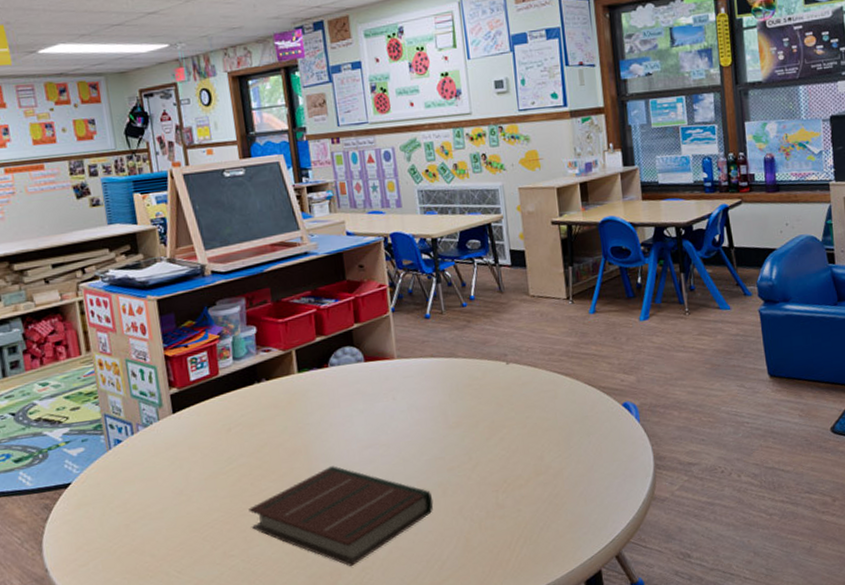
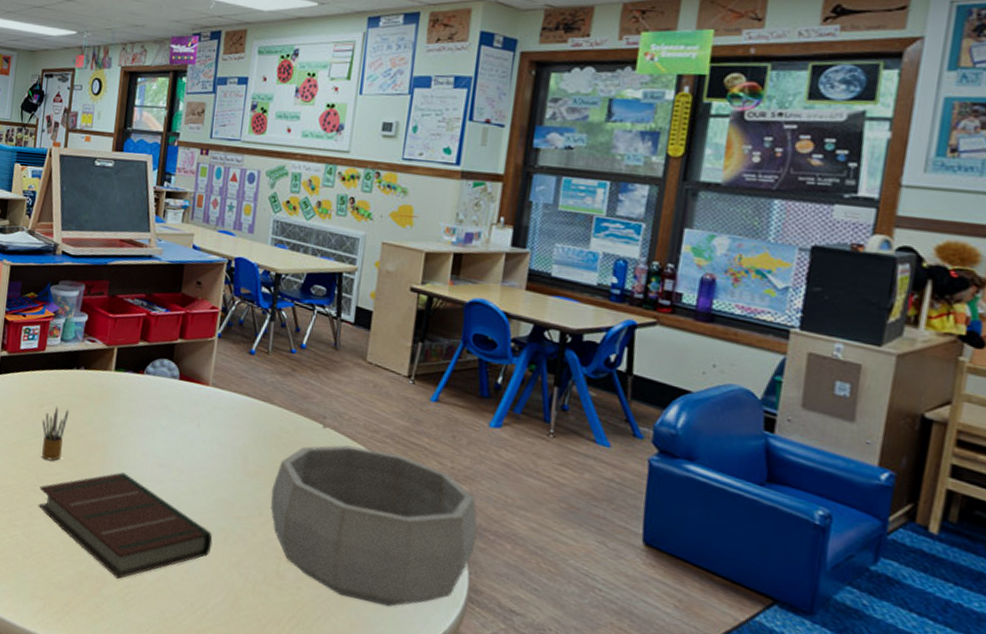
pencil box: none [233,425,263,481] -> present [42,406,69,461]
decorative bowl: none [474,367,651,503] -> present [270,445,478,607]

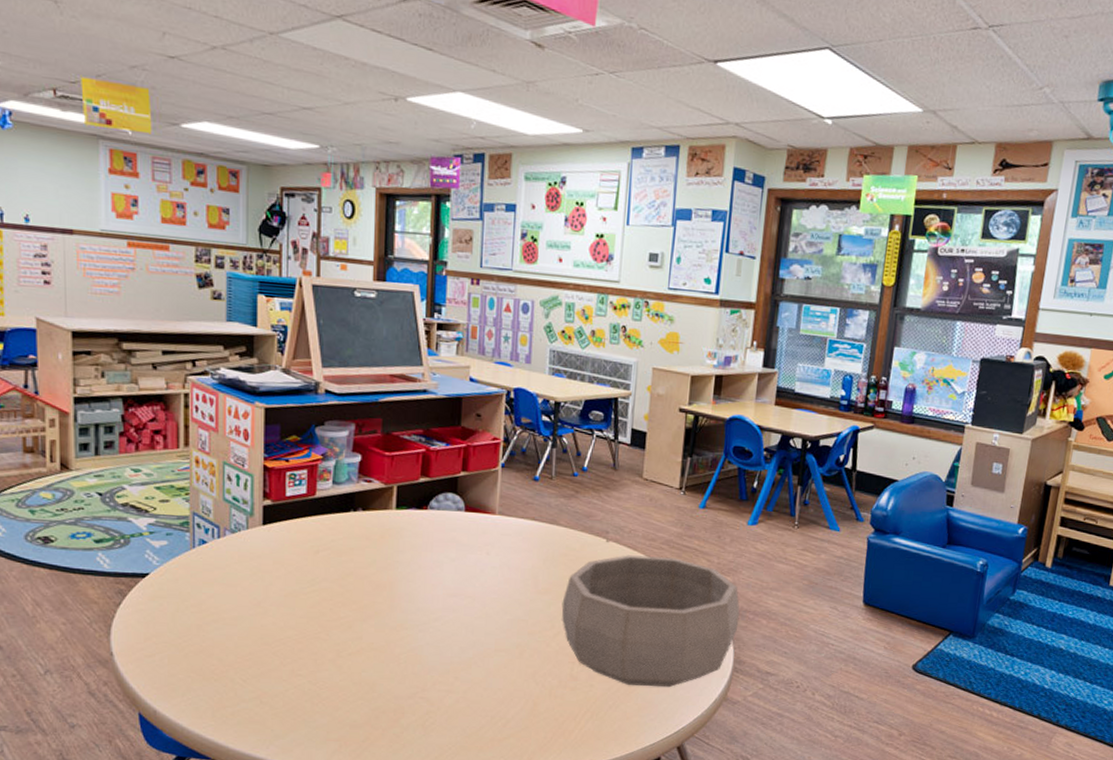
book: present [38,472,213,579] -> none [323,607,509,707]
pencil box: present [42,406,69,461] -> none [319,551,349,606]

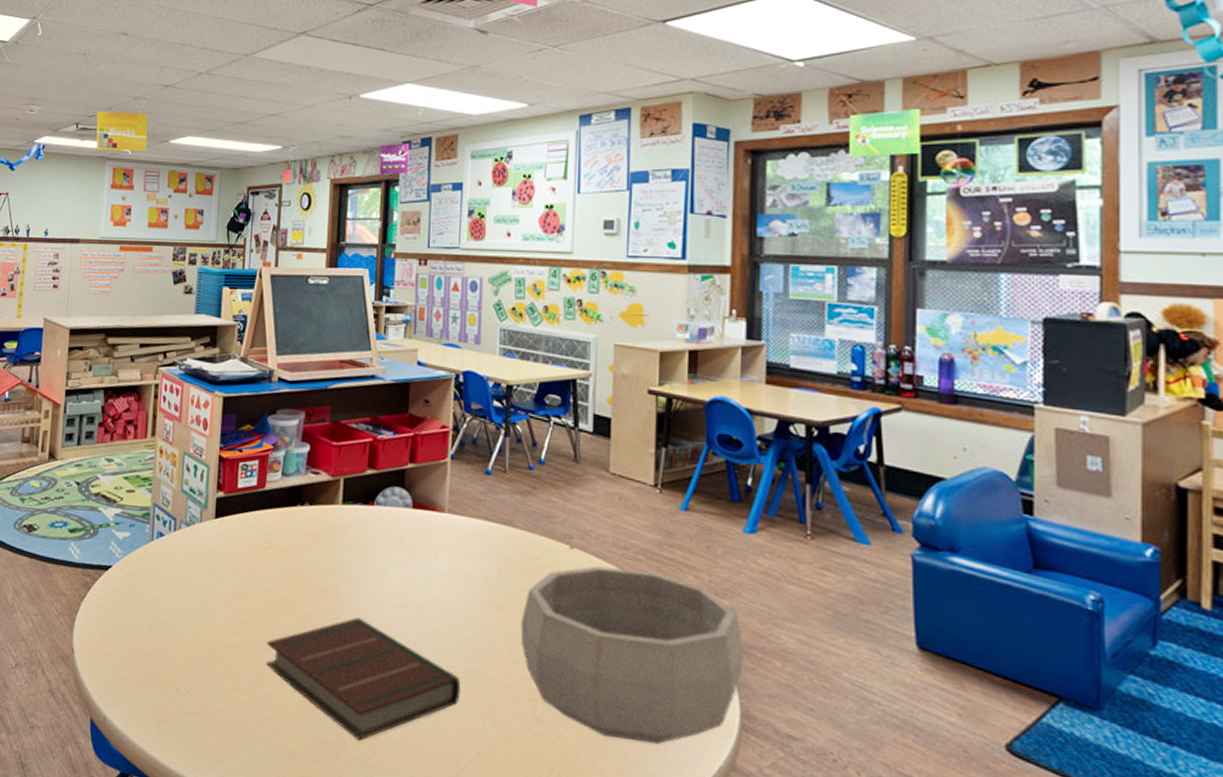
book: none [323,607,509,707] -> present [265,617,461,741]

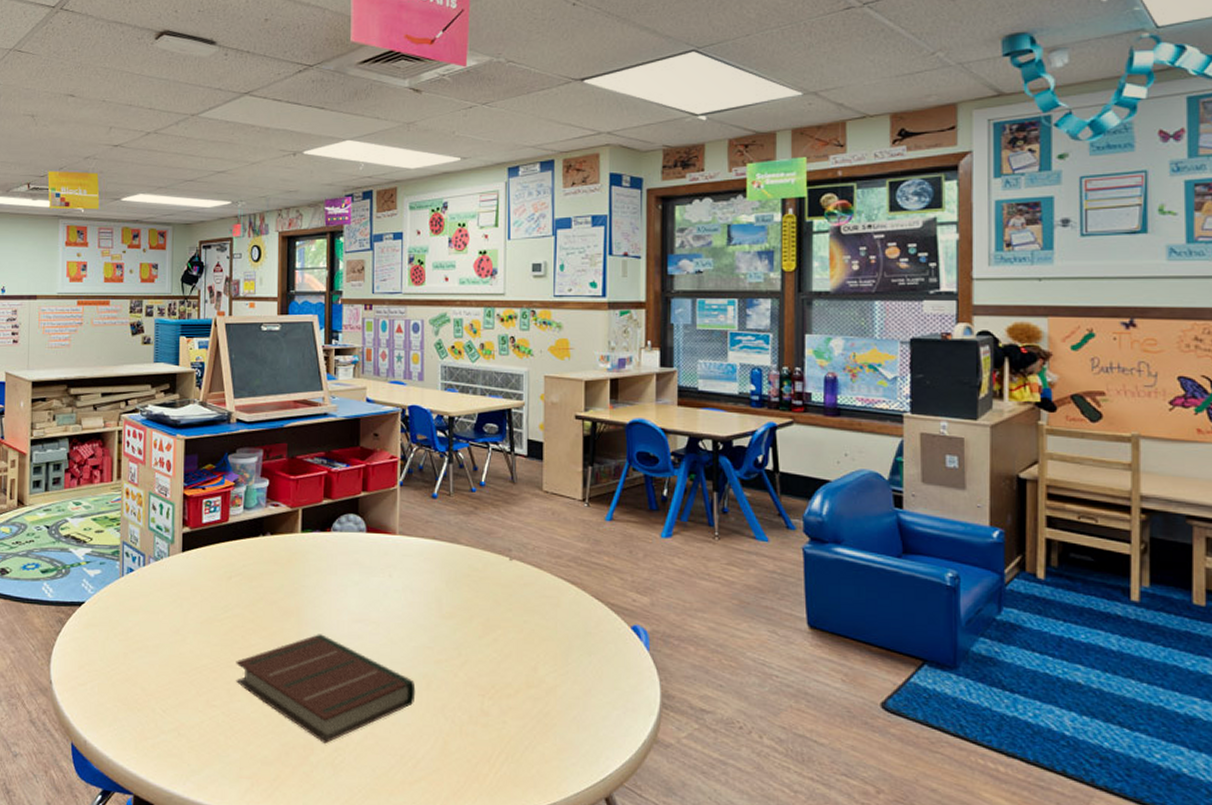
decorative bowl: present [520,566,744,745] -> none [467,574,663,726]

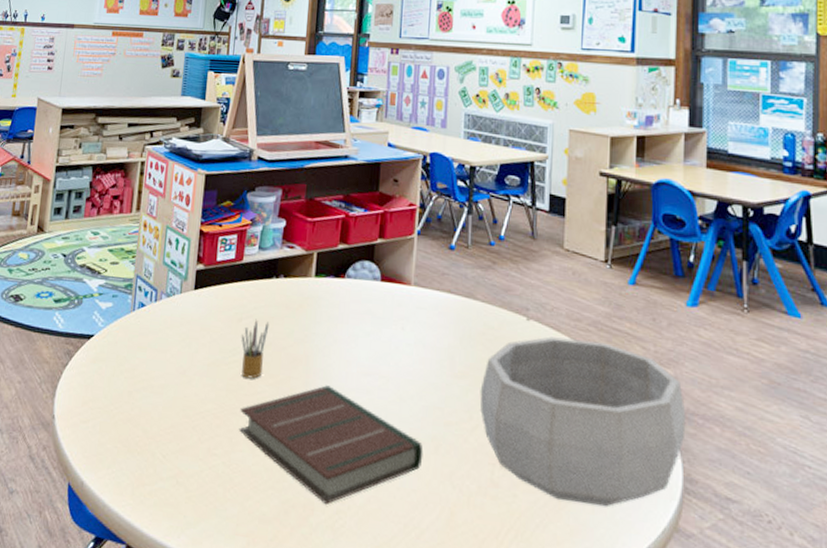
pencil box: none [232,576,259,633] -> present [241,319,270,379]
decorative bowl: none [467,574,663,726] -> present [480,337,686,507]

